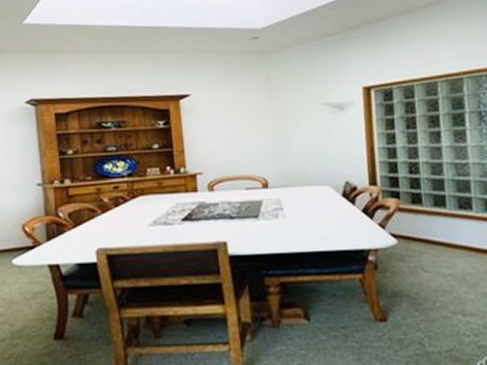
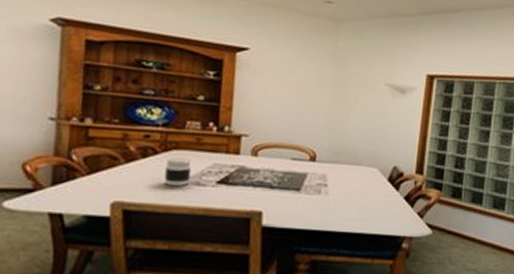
jar: none [136,202,159,229] -> present [164,157,192,187]

